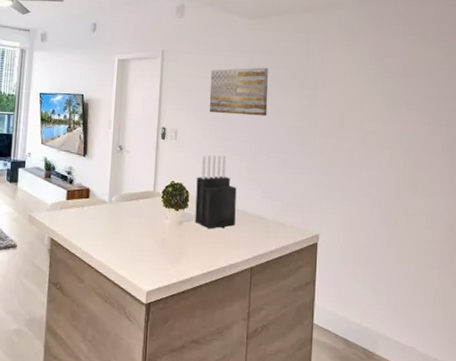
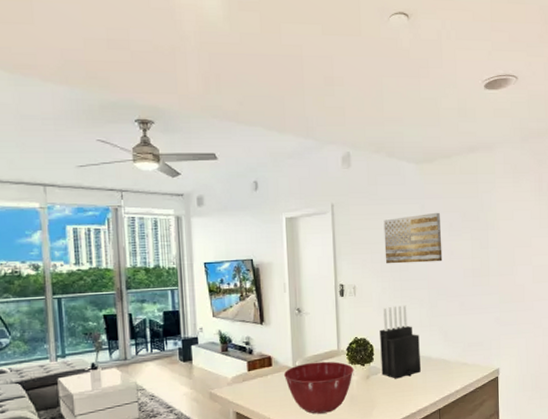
mixing bowl: none [99,200,168,253] -> present [283,361,354,414]

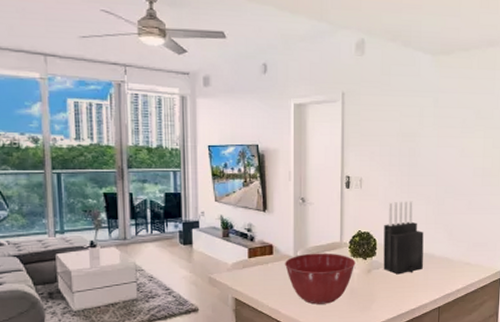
wall art: present [383,212,443,264] -> none [394,107,454,159]

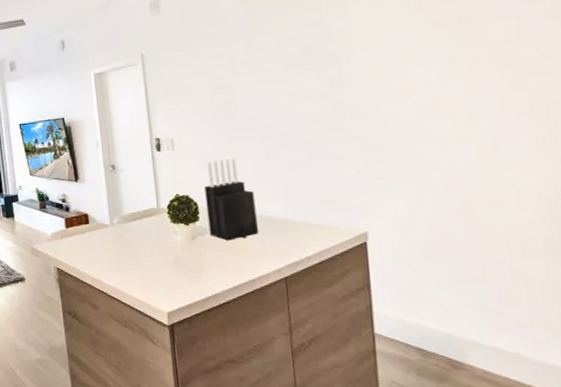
mixing bowl: present [284,253,356,305] -> none [101,219,177,274]

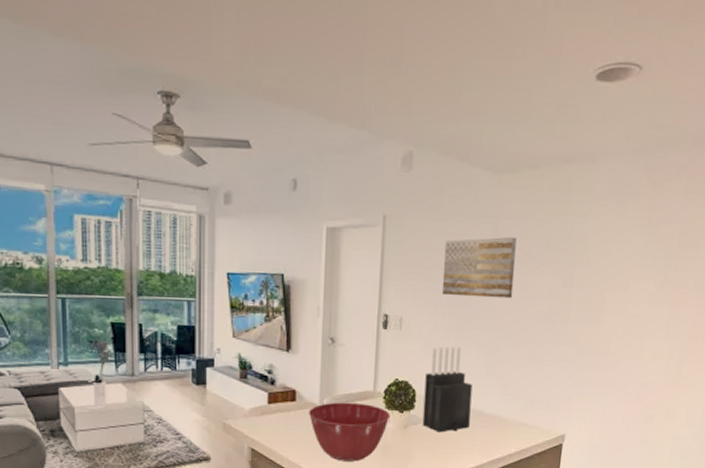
mixing bowl: none [101,219,177,274] -> present [308,402,391,462]
wall art: none [201,49,279,114] -> present [441,236,517,299]

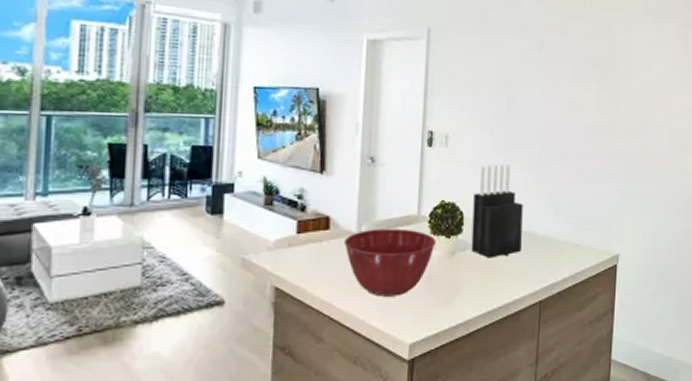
wall art: present [441,236,517,299] -> none [489,51,562,114]

